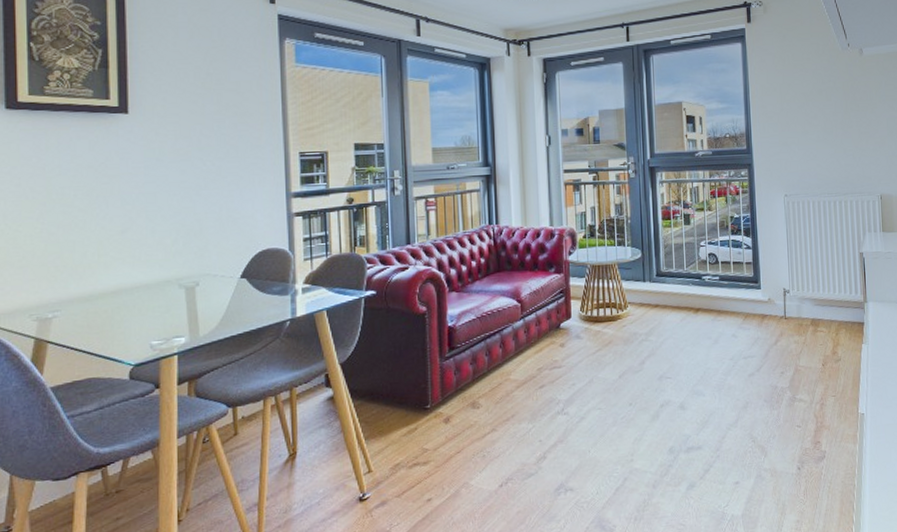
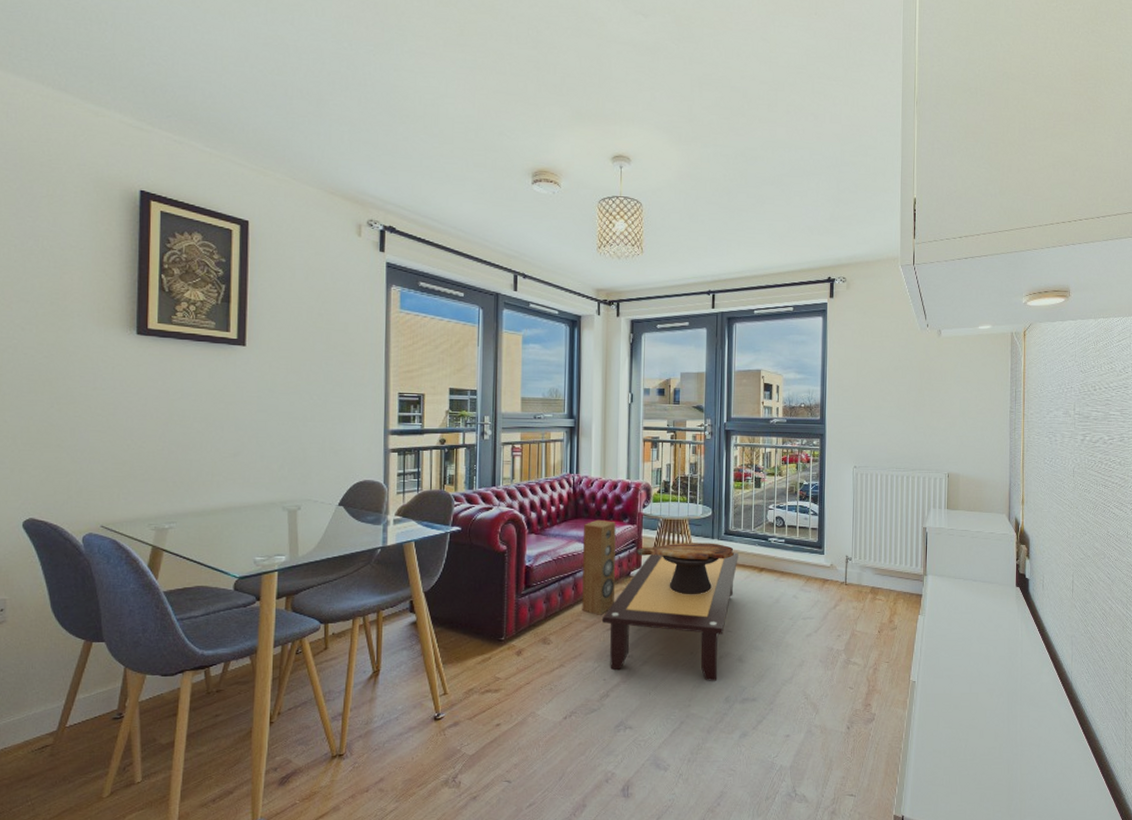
speaker: none [507,271,546,373] -> present [582,519,616,615]
coffee table: none [534,294,673,433] -> present [602,552,739,681]
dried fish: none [565,286,667,344] -> present [636,543,734,595]

